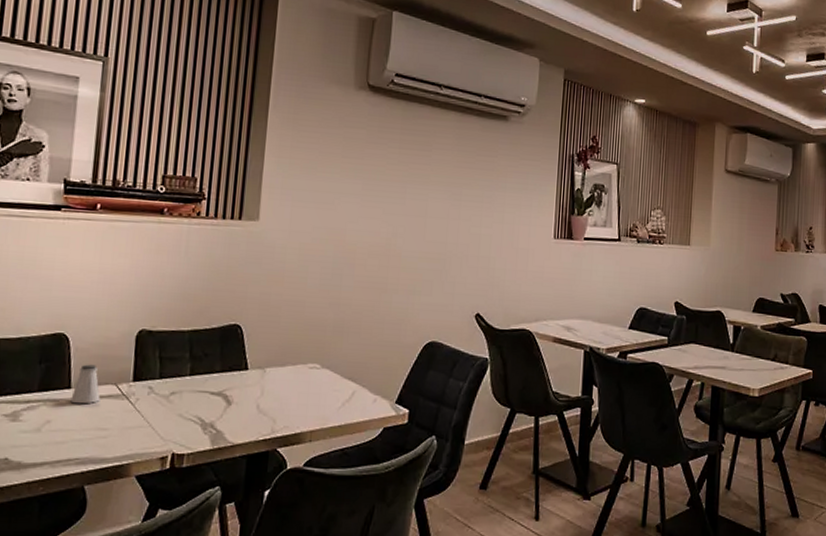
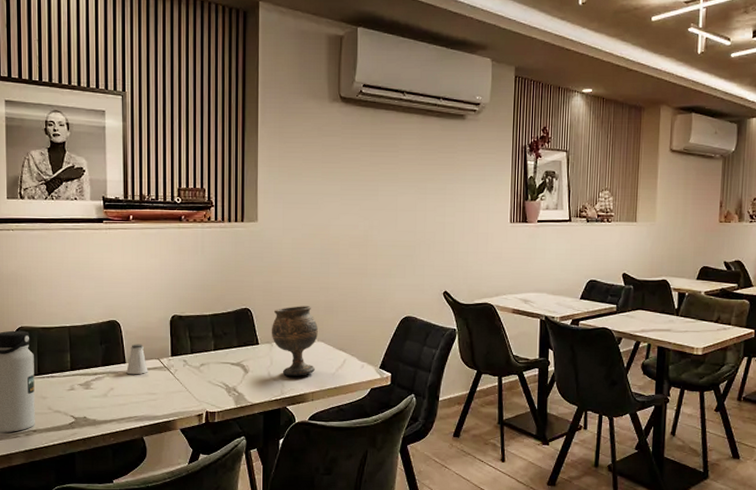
goblet: none [264,324,324,411] -> present [271,306,318,376]

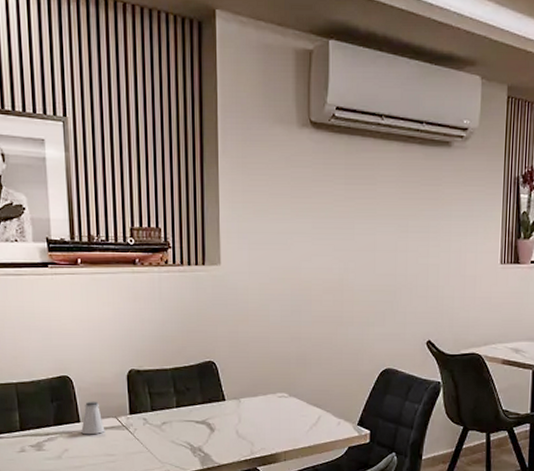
goblet: present [271,306,318,376] -> none [238,358,290,434]

